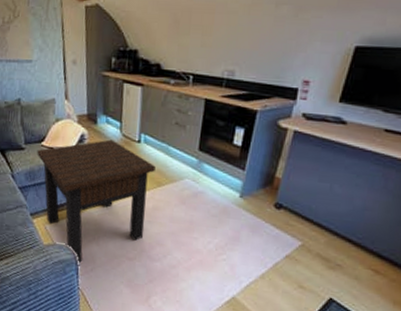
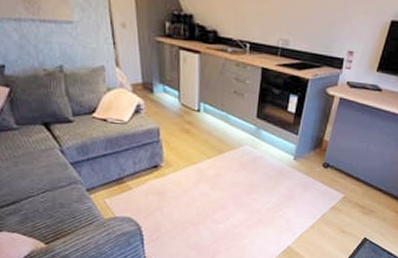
side table: present [37,139,156,263] -> none [88,109,216,234]

